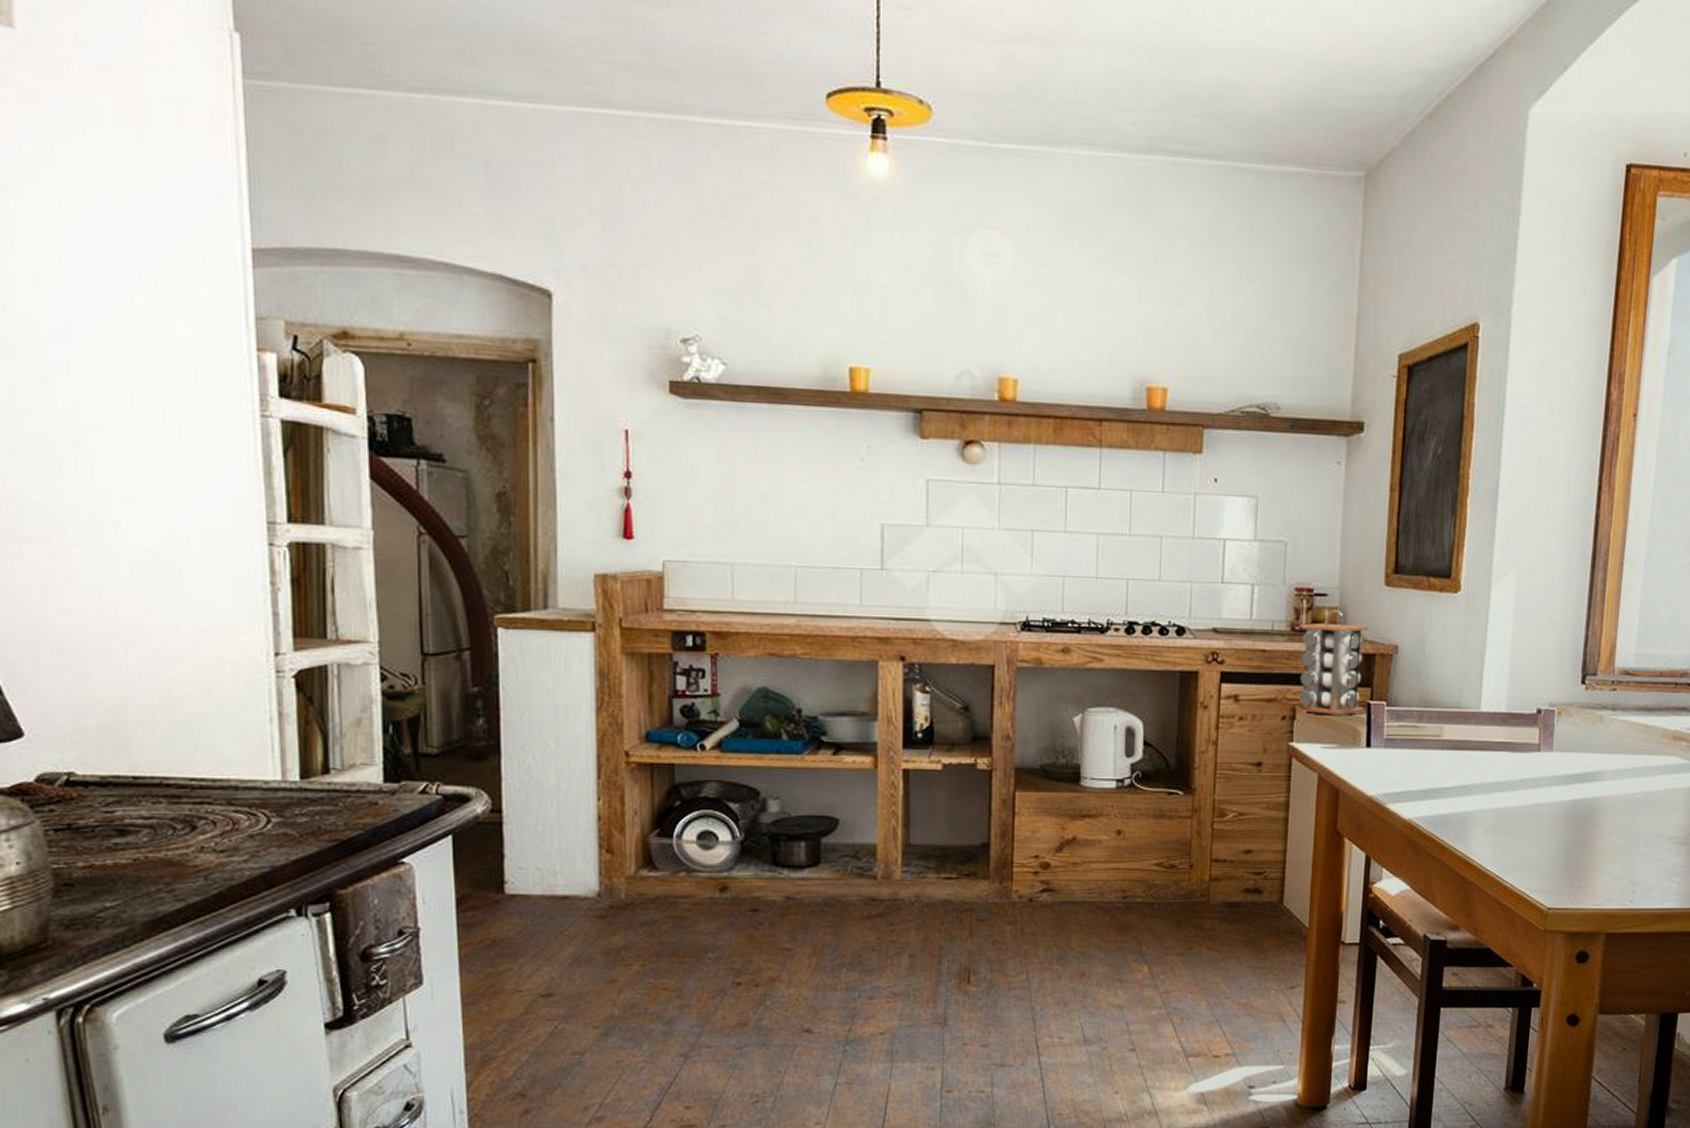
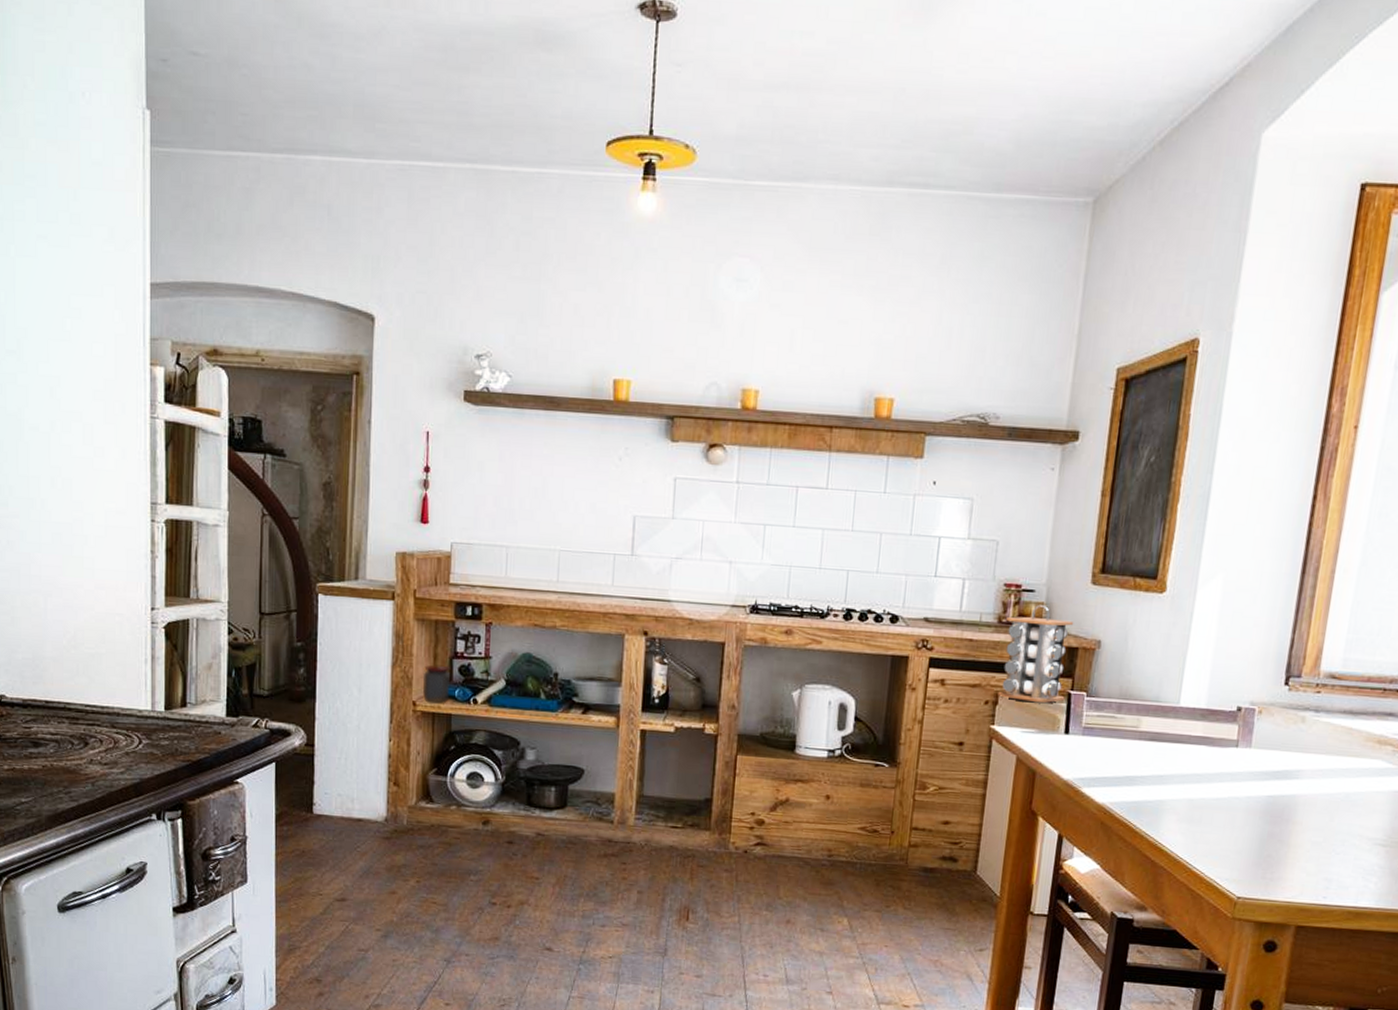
jar: none [636,706,671,754] -> present [423,664,451,705]

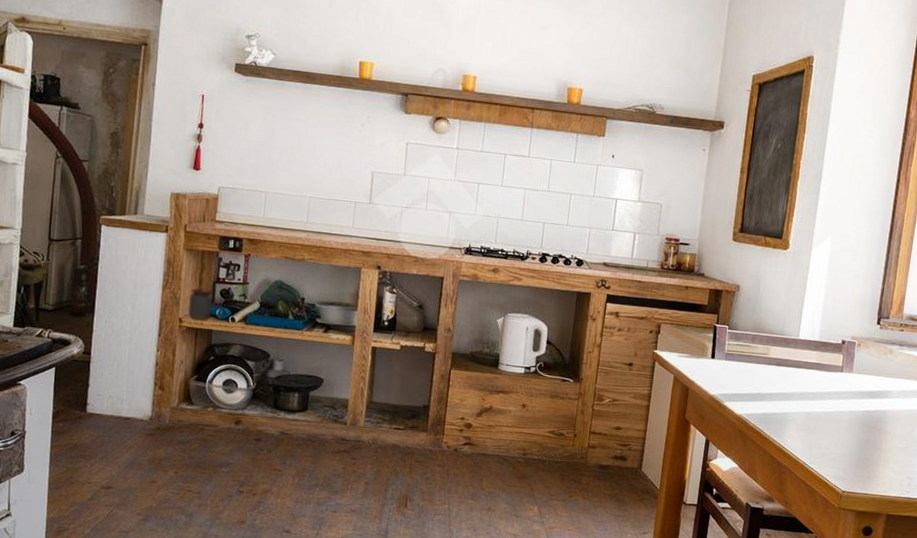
spice rack: present [998,604,1074,704] -> none [660,255,719,334]

